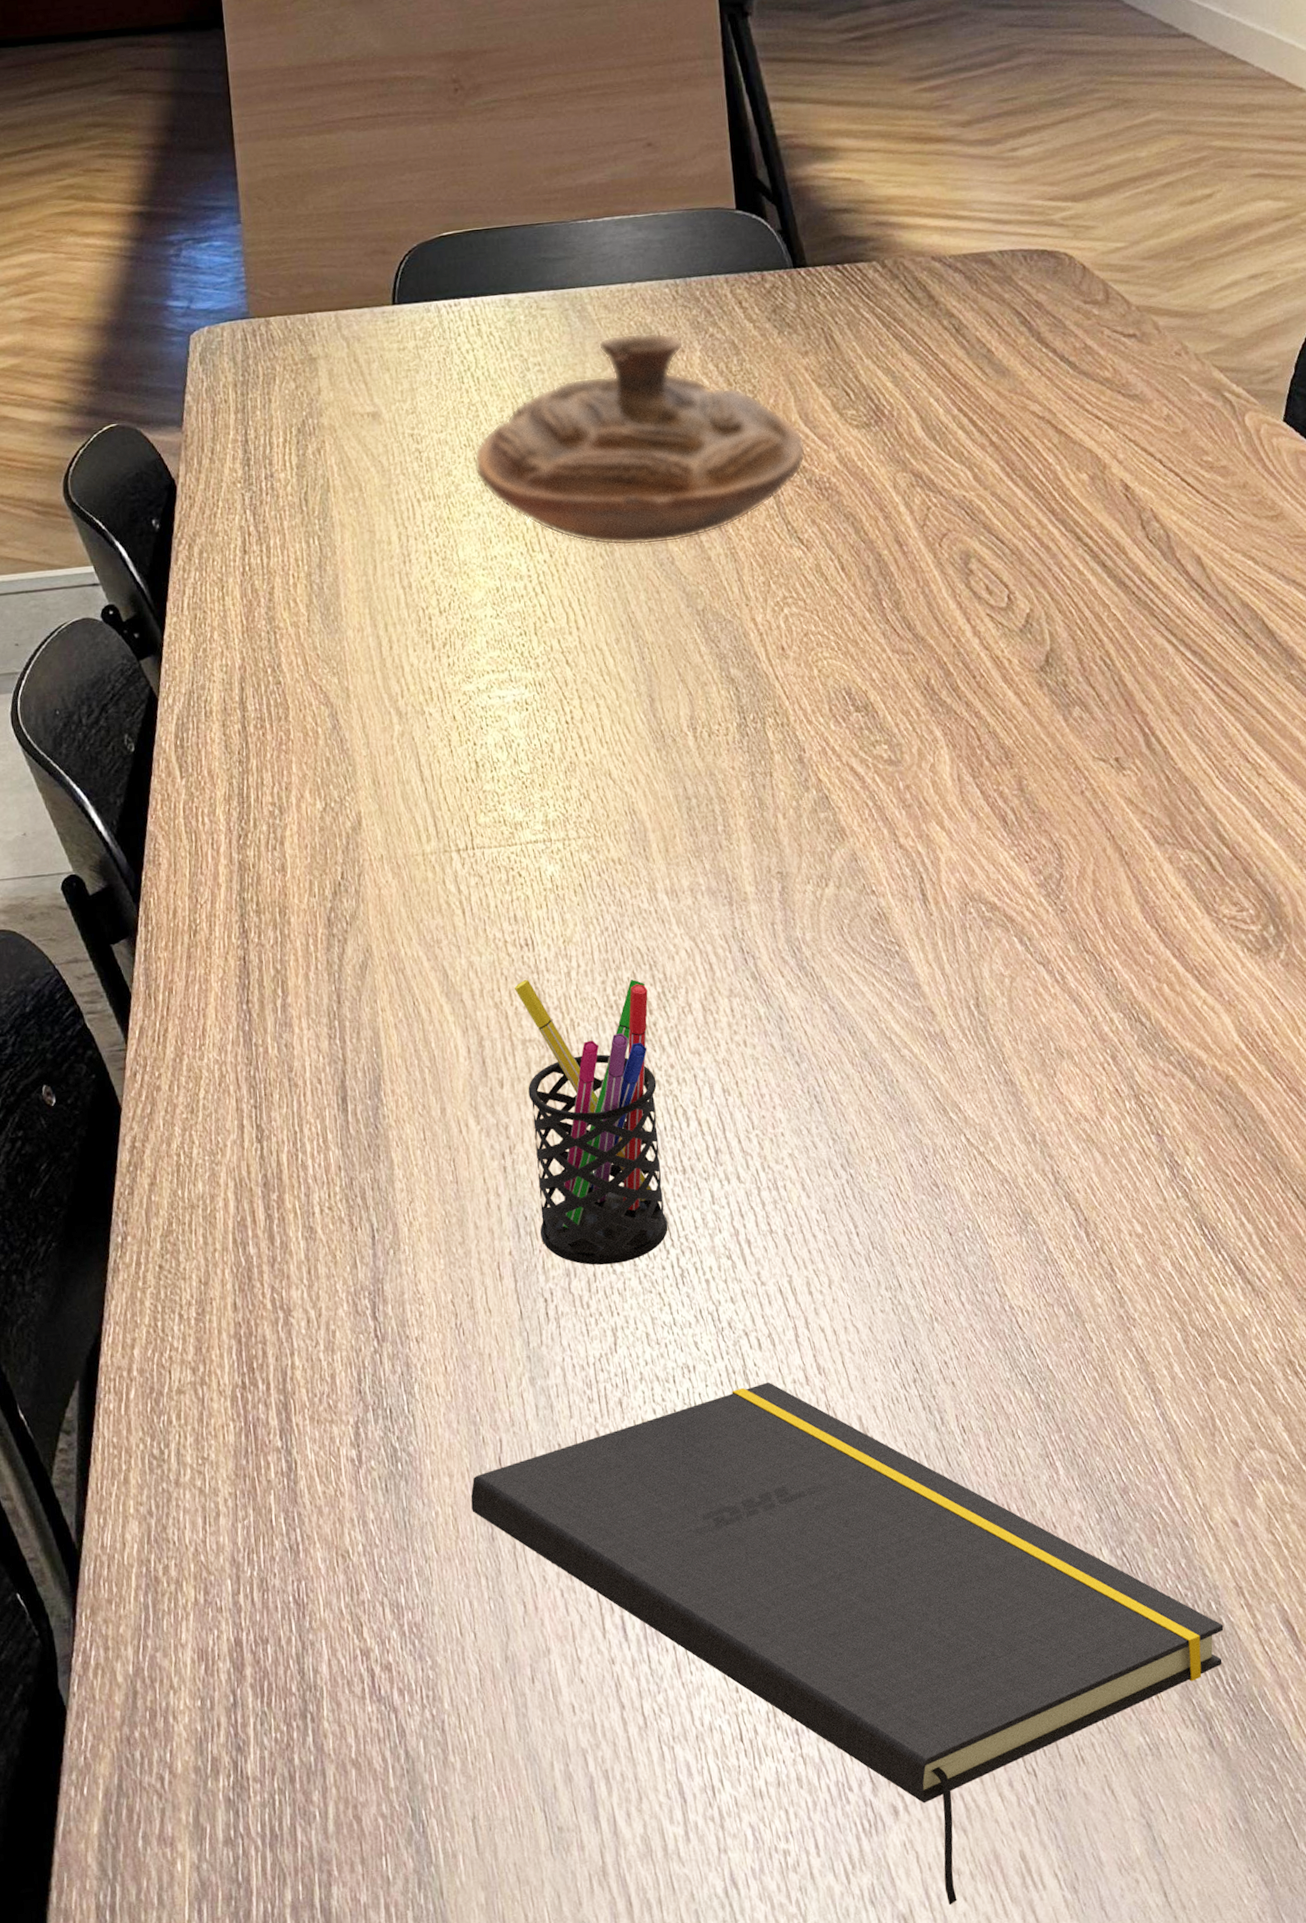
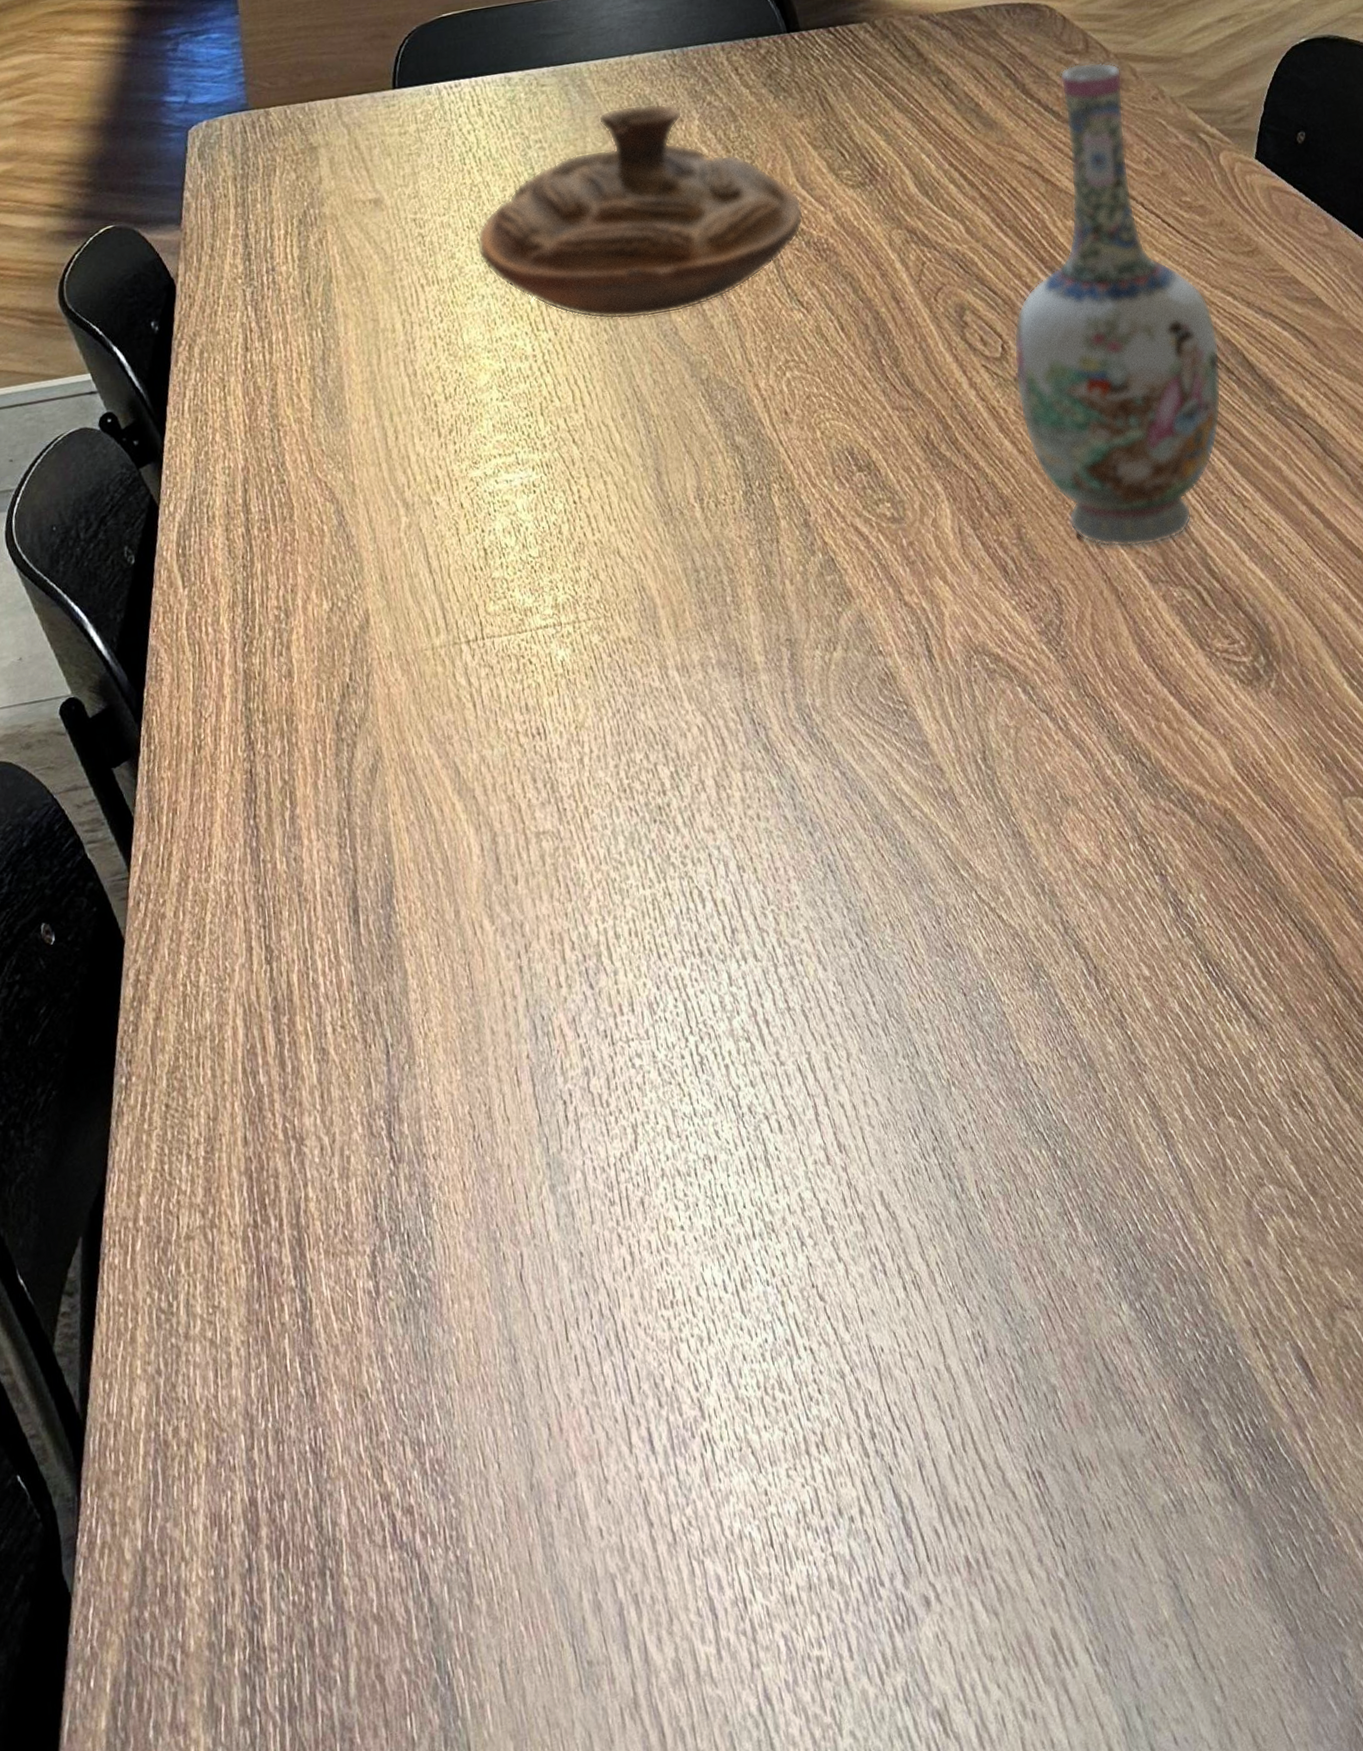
notepad: present [470,1382,1224,1905] -> none [492,1165,1241,1695]
pen holder: present [513,979,668,1265] -> none [526,760,686,1061]
vase: none [1020,313,1239,808] -> present [1013,62,1222,548]

